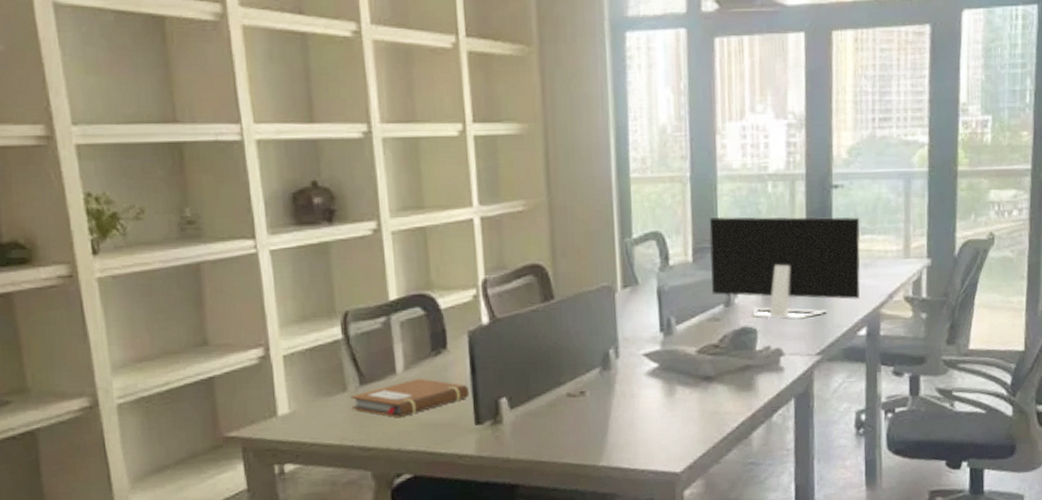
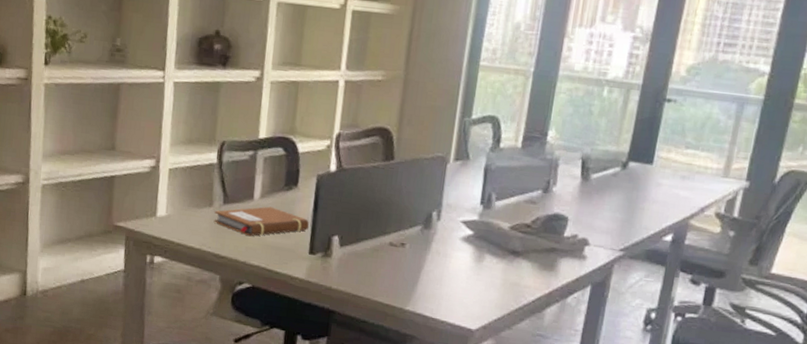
monitor: present [709,216,861,319] -> none [533,111,687,216]

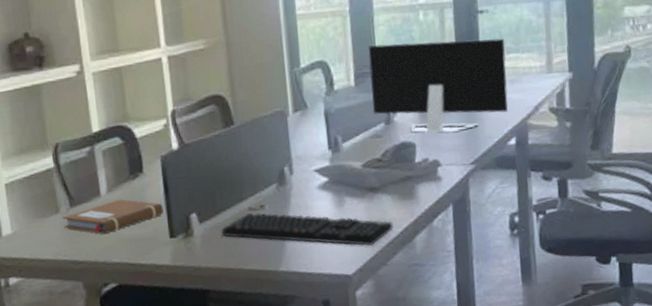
keyboard: none [358,247,527,307] -> present [221,212,393,246]
monitor: none [533,111,687,216] -> present [368,38,508,133]

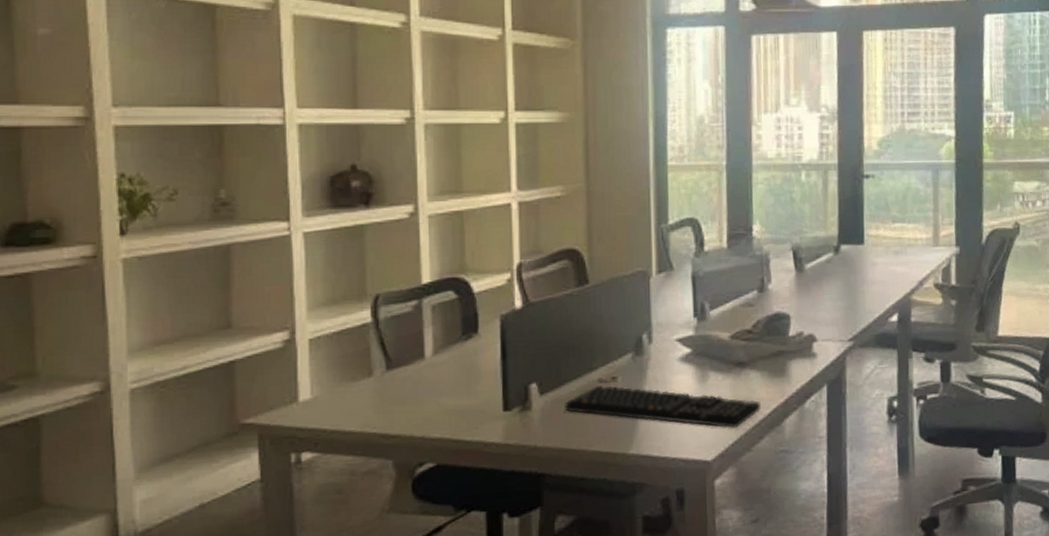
notebook: present [63,199,163,235] -> none [376,363,498,404]
monitor: present [368,38,508,133] -> none [744,203,892,305]

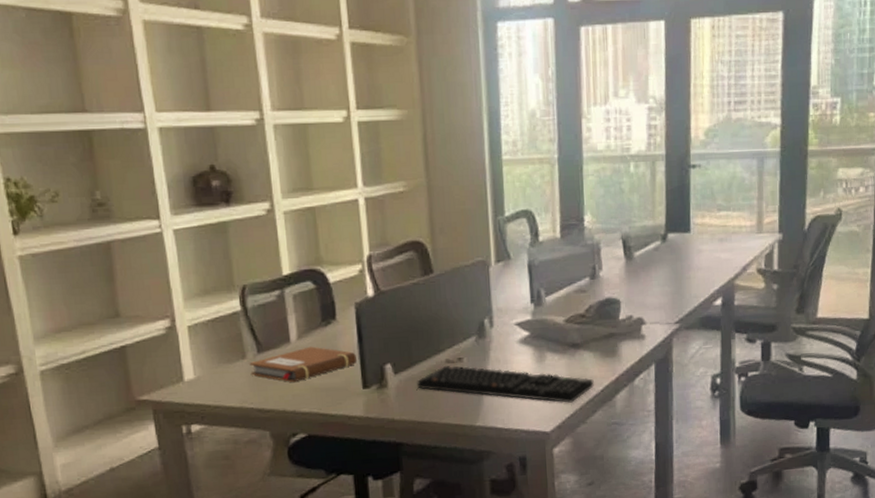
notebook: none [376,363,498,404] -> present [249,346,357,383]

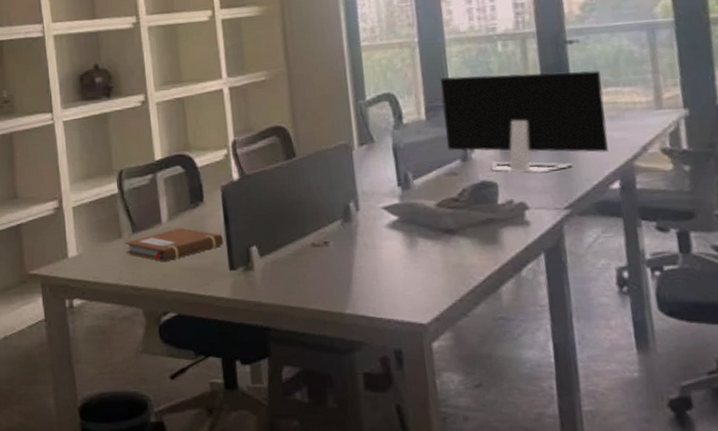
keyboard: present [417,365,594,403] -> none [283,249,474,293]
monitor: none [575,195,717,291] -> present [440,70,608,173]

